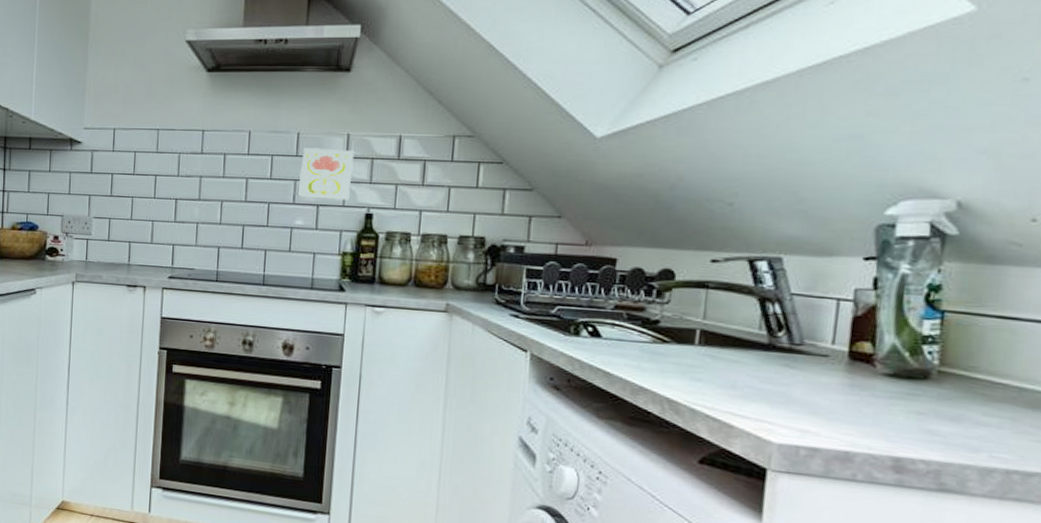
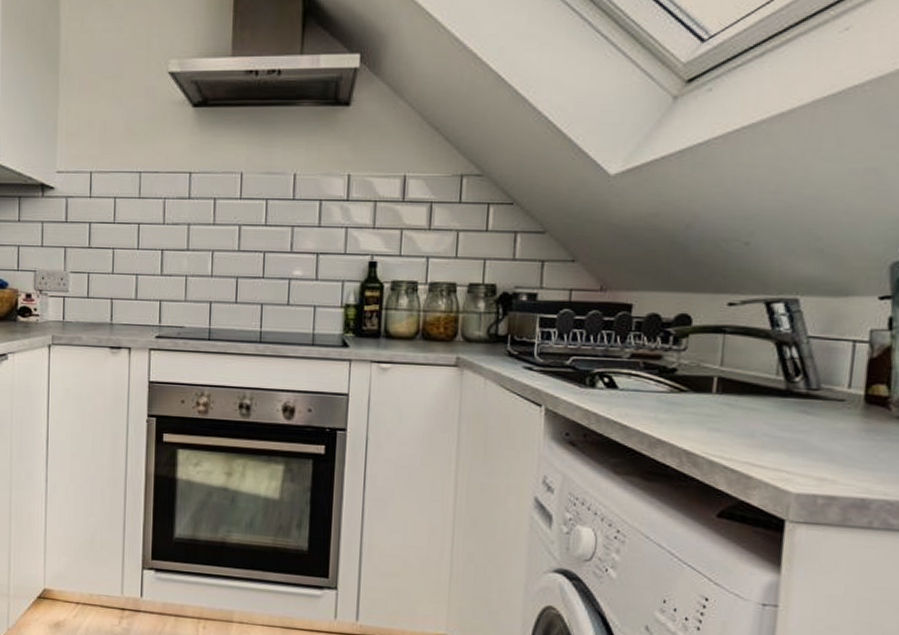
decorative tile: present [297,147,354,200] -> none [295,190,356,247]

